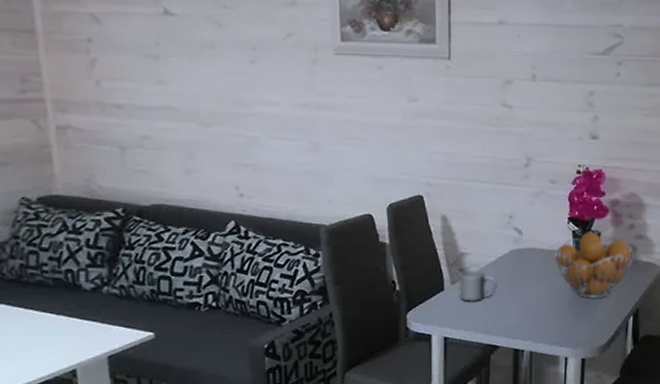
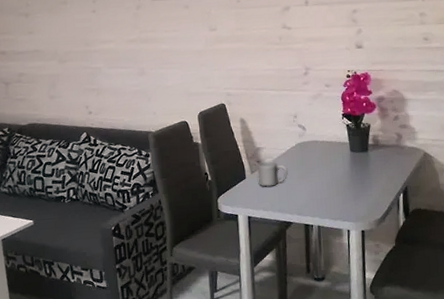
fruit basket: present [554,232,634,298] -> none [332,124,400,180]

